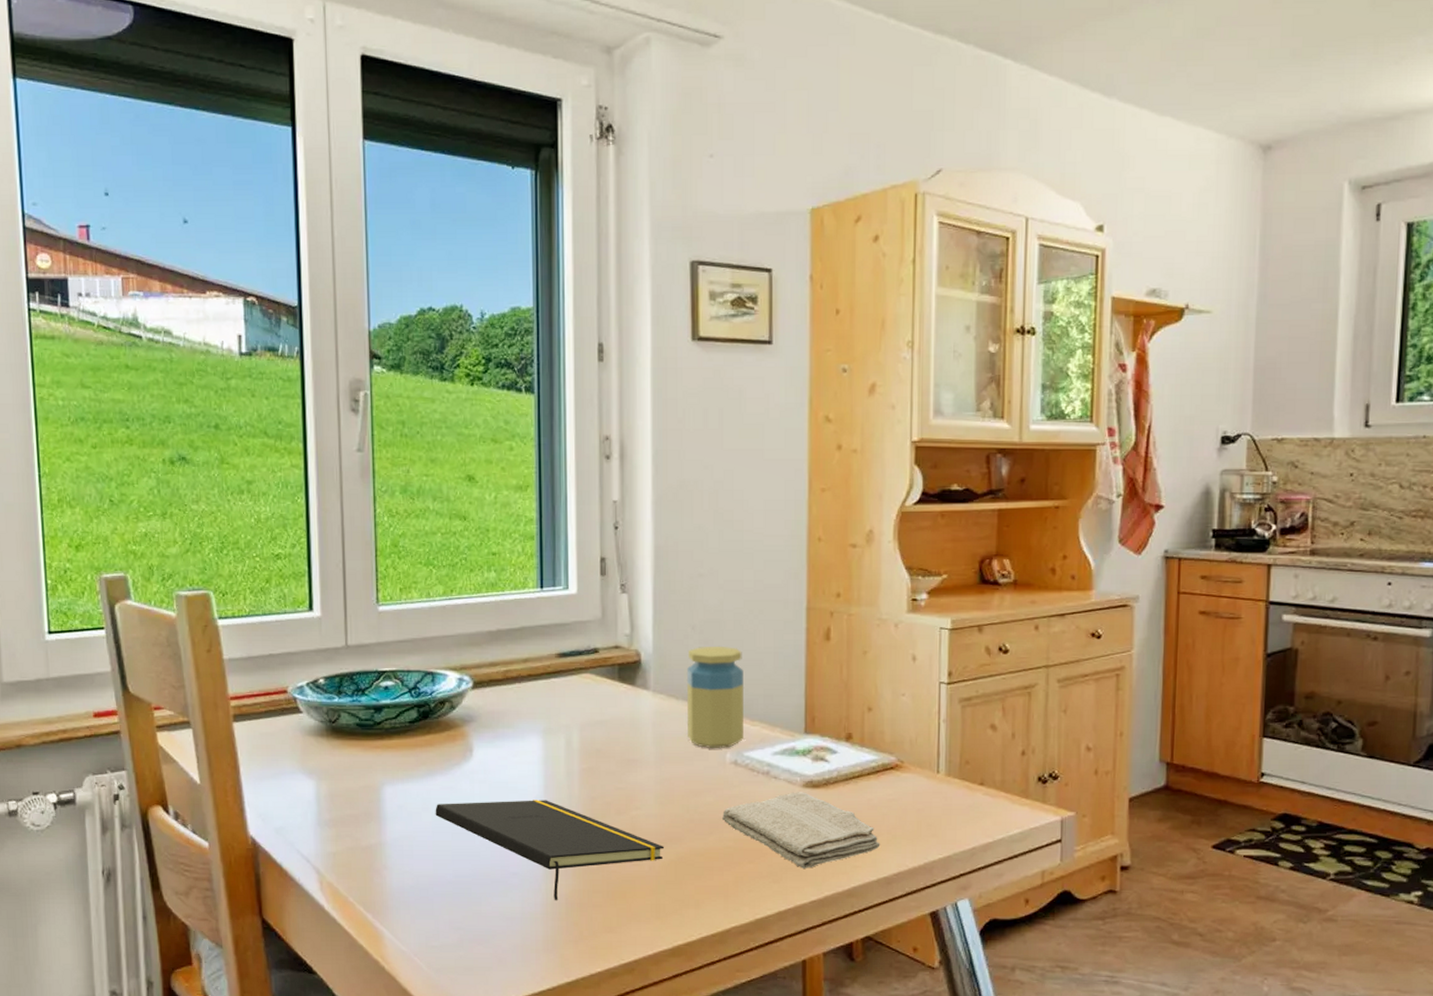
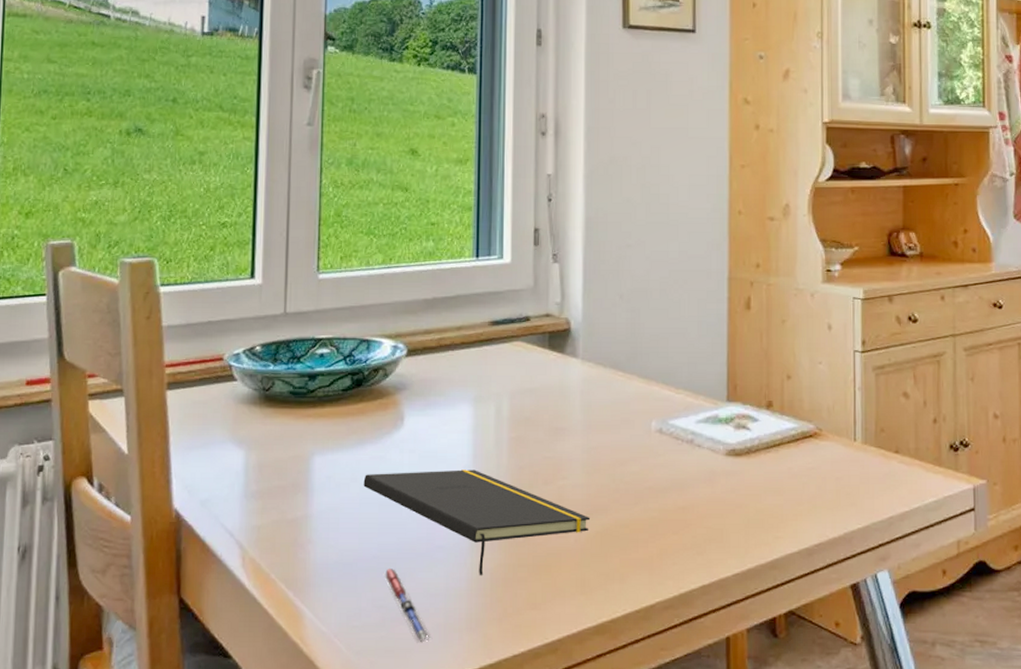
pen: none [459,893,509,962] -> present [383,569,431,643]
jar: present [686,645,745,748] -> none [614,314,670,416]
washcloth: present [722,792,880,868] -> none [647,460,801,540]

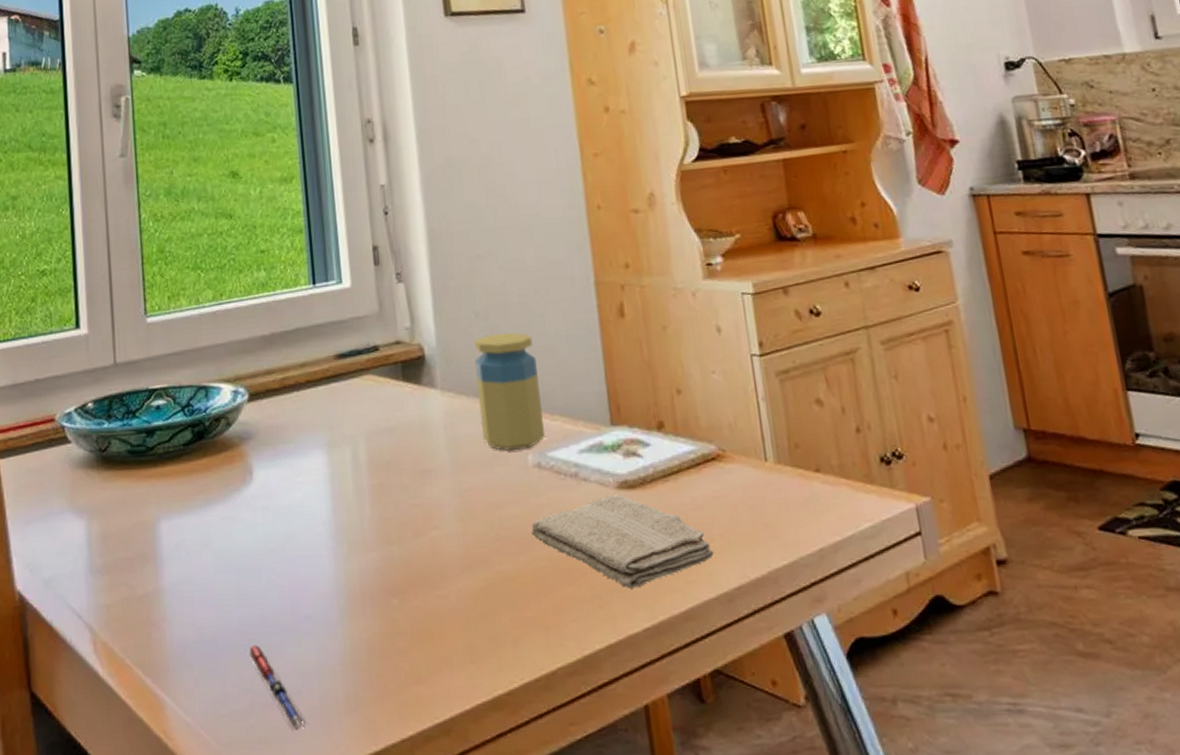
notepad: present [363,469,591,575] -> none [215,525,472,647]
jar: none [614,314,670,416] -> present [474,332,545,451]
washcloth: none [647,460,801,540] -> present [531,495,714,588]

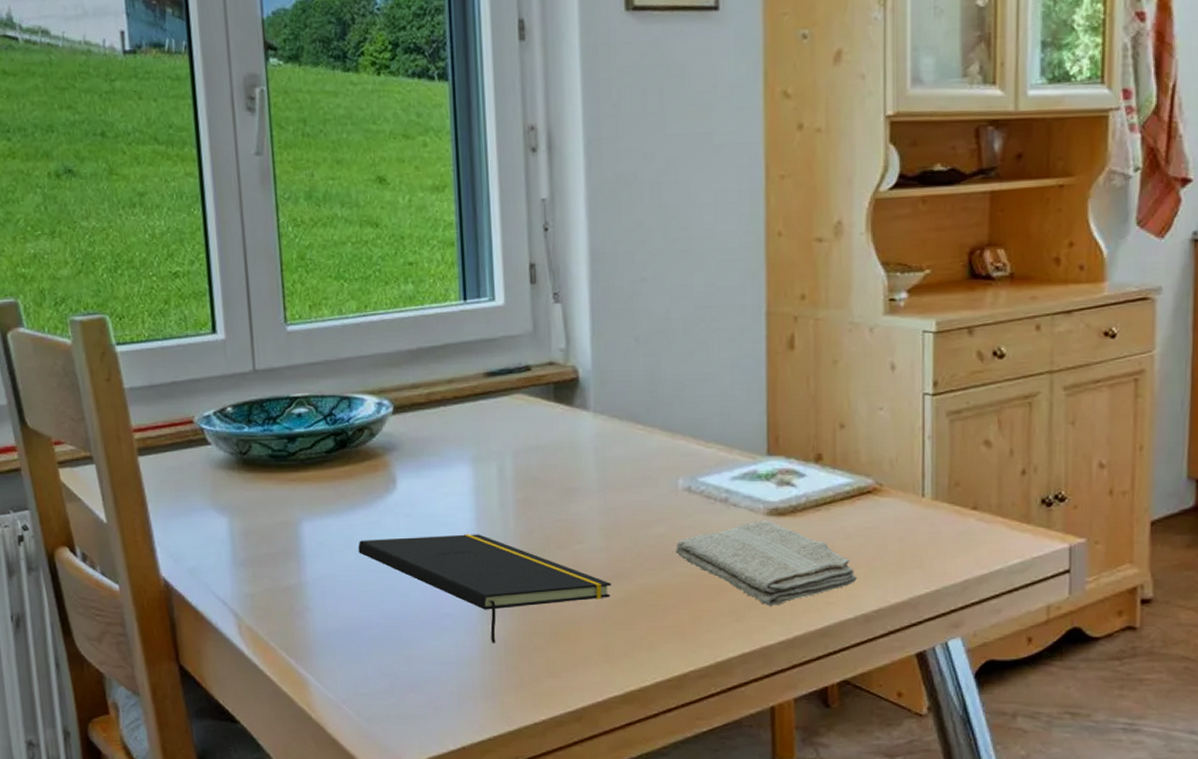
notepad: none [215,525,472,647] -> present [358,534,612,643]
pen: present [247,645,308,731] -> none [388,637,445,710]
jar: present [474,332,545,451] -> none [630,359,697,474]

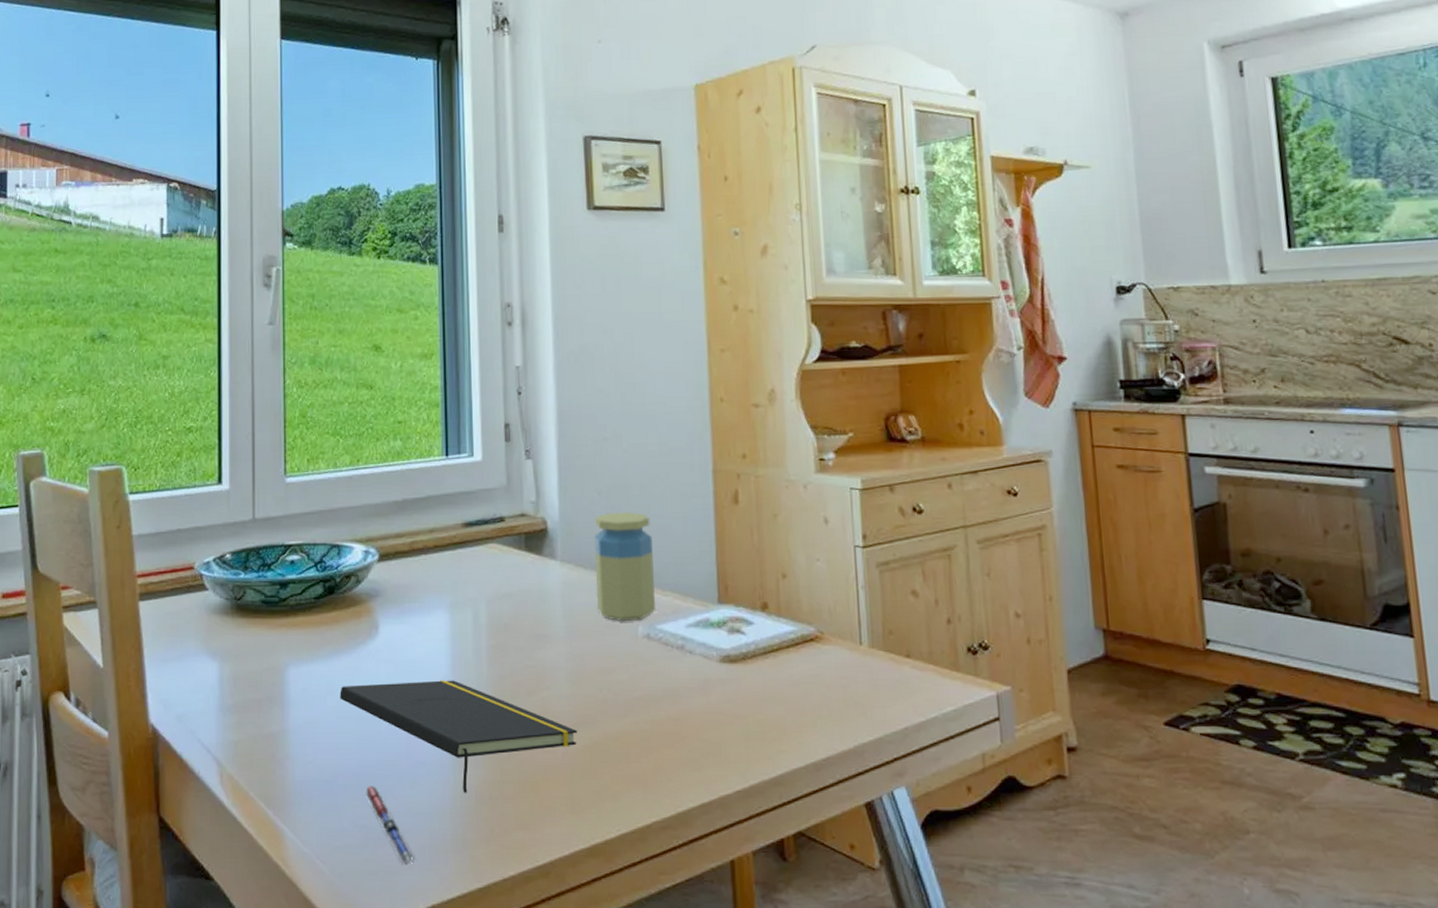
pen: none [388,637,445,710] -> present [364,786,416,865]
jar: none [630,359,697,474] -> present [594,511,655,621]
washcloth: present [676,521,857,606] -> none [637,668,806,754]

